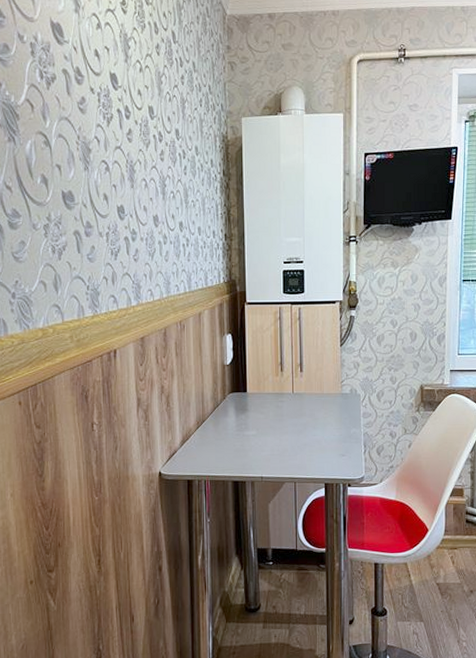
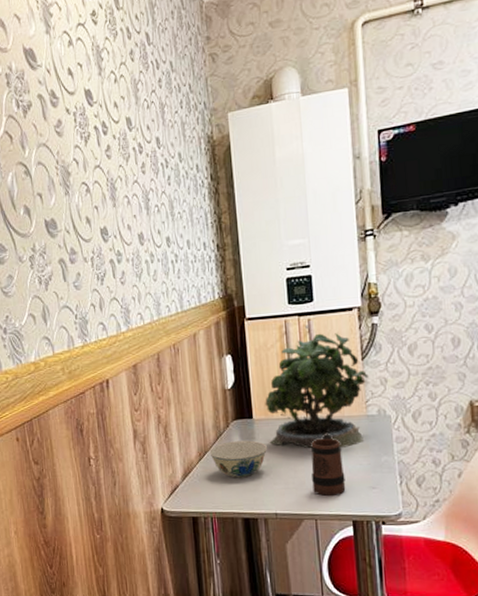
bowl: none [207,412,257,445] -> present [209,440,267,478]
potted plant: none [258,313,345,421] -> present [265,325,369,449]
mug: none [294,408,321,463] -> present [311,434,346,497]

